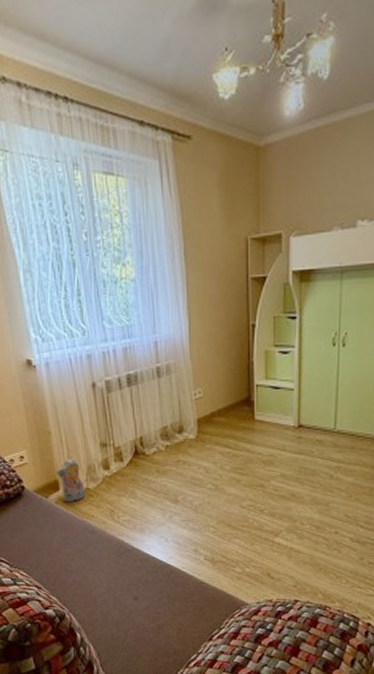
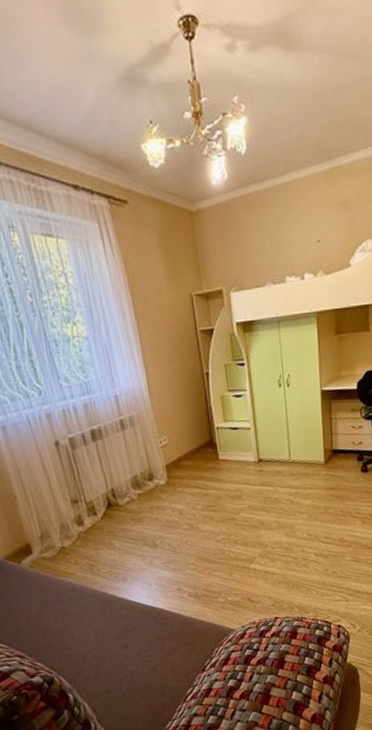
plush toy: present [56,457,86,503] -> none [27,518,62,565]

